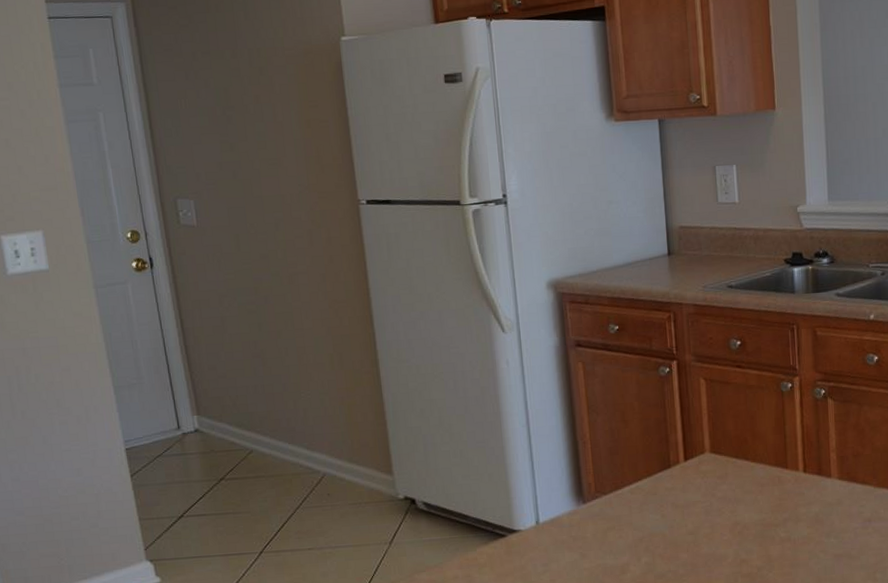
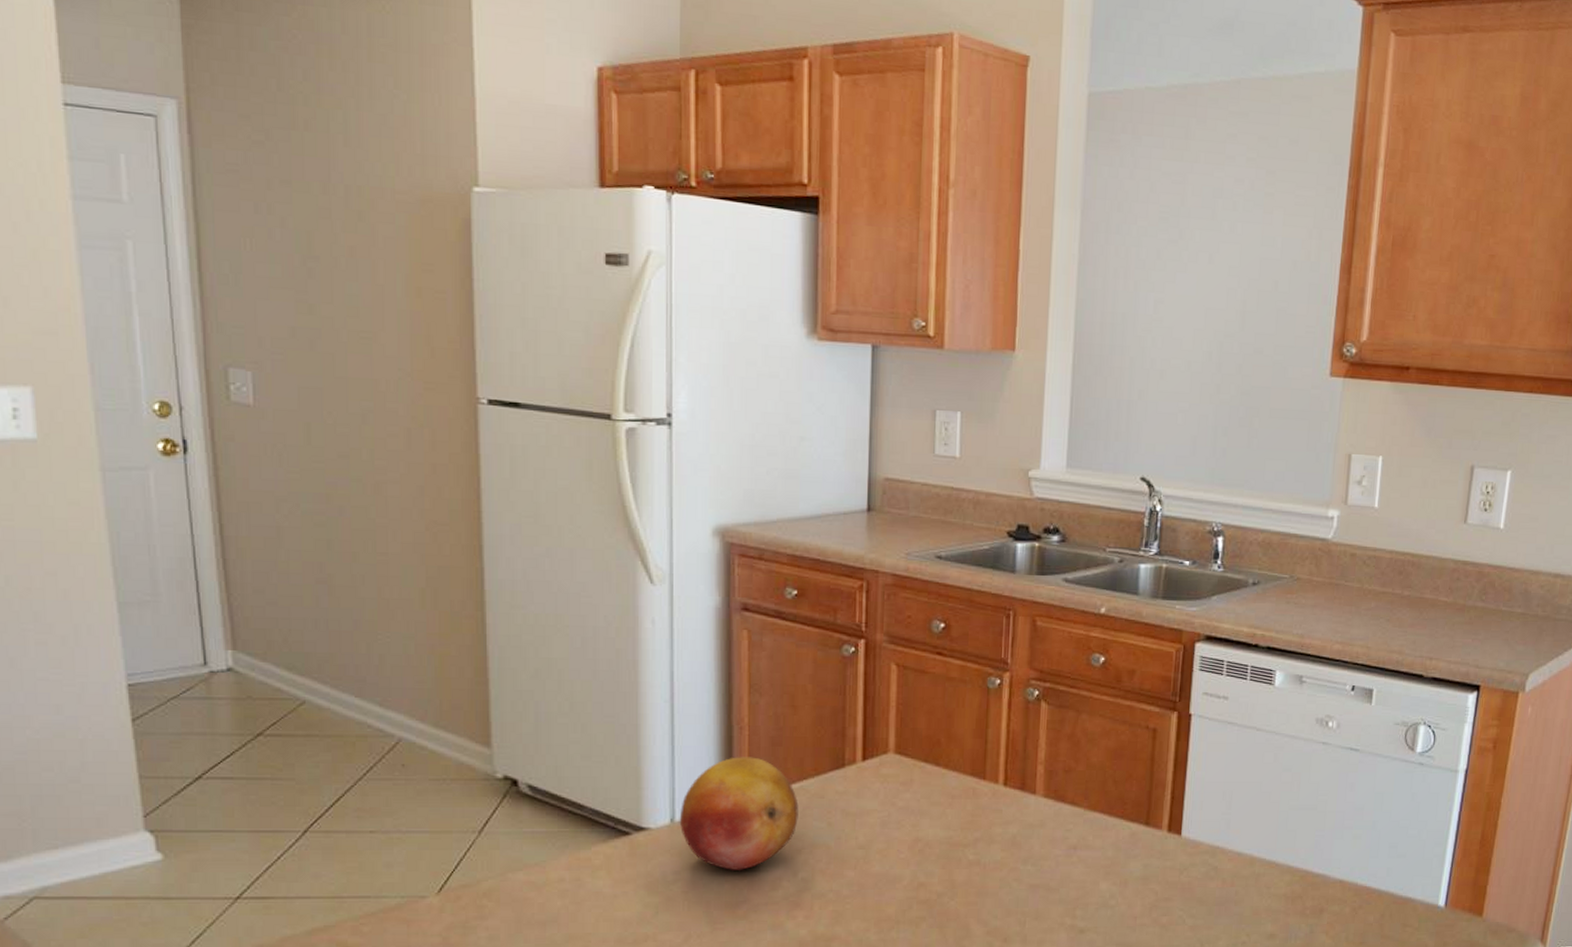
fruit: none [542,465,638,560] -> present [679,757,799,870]

